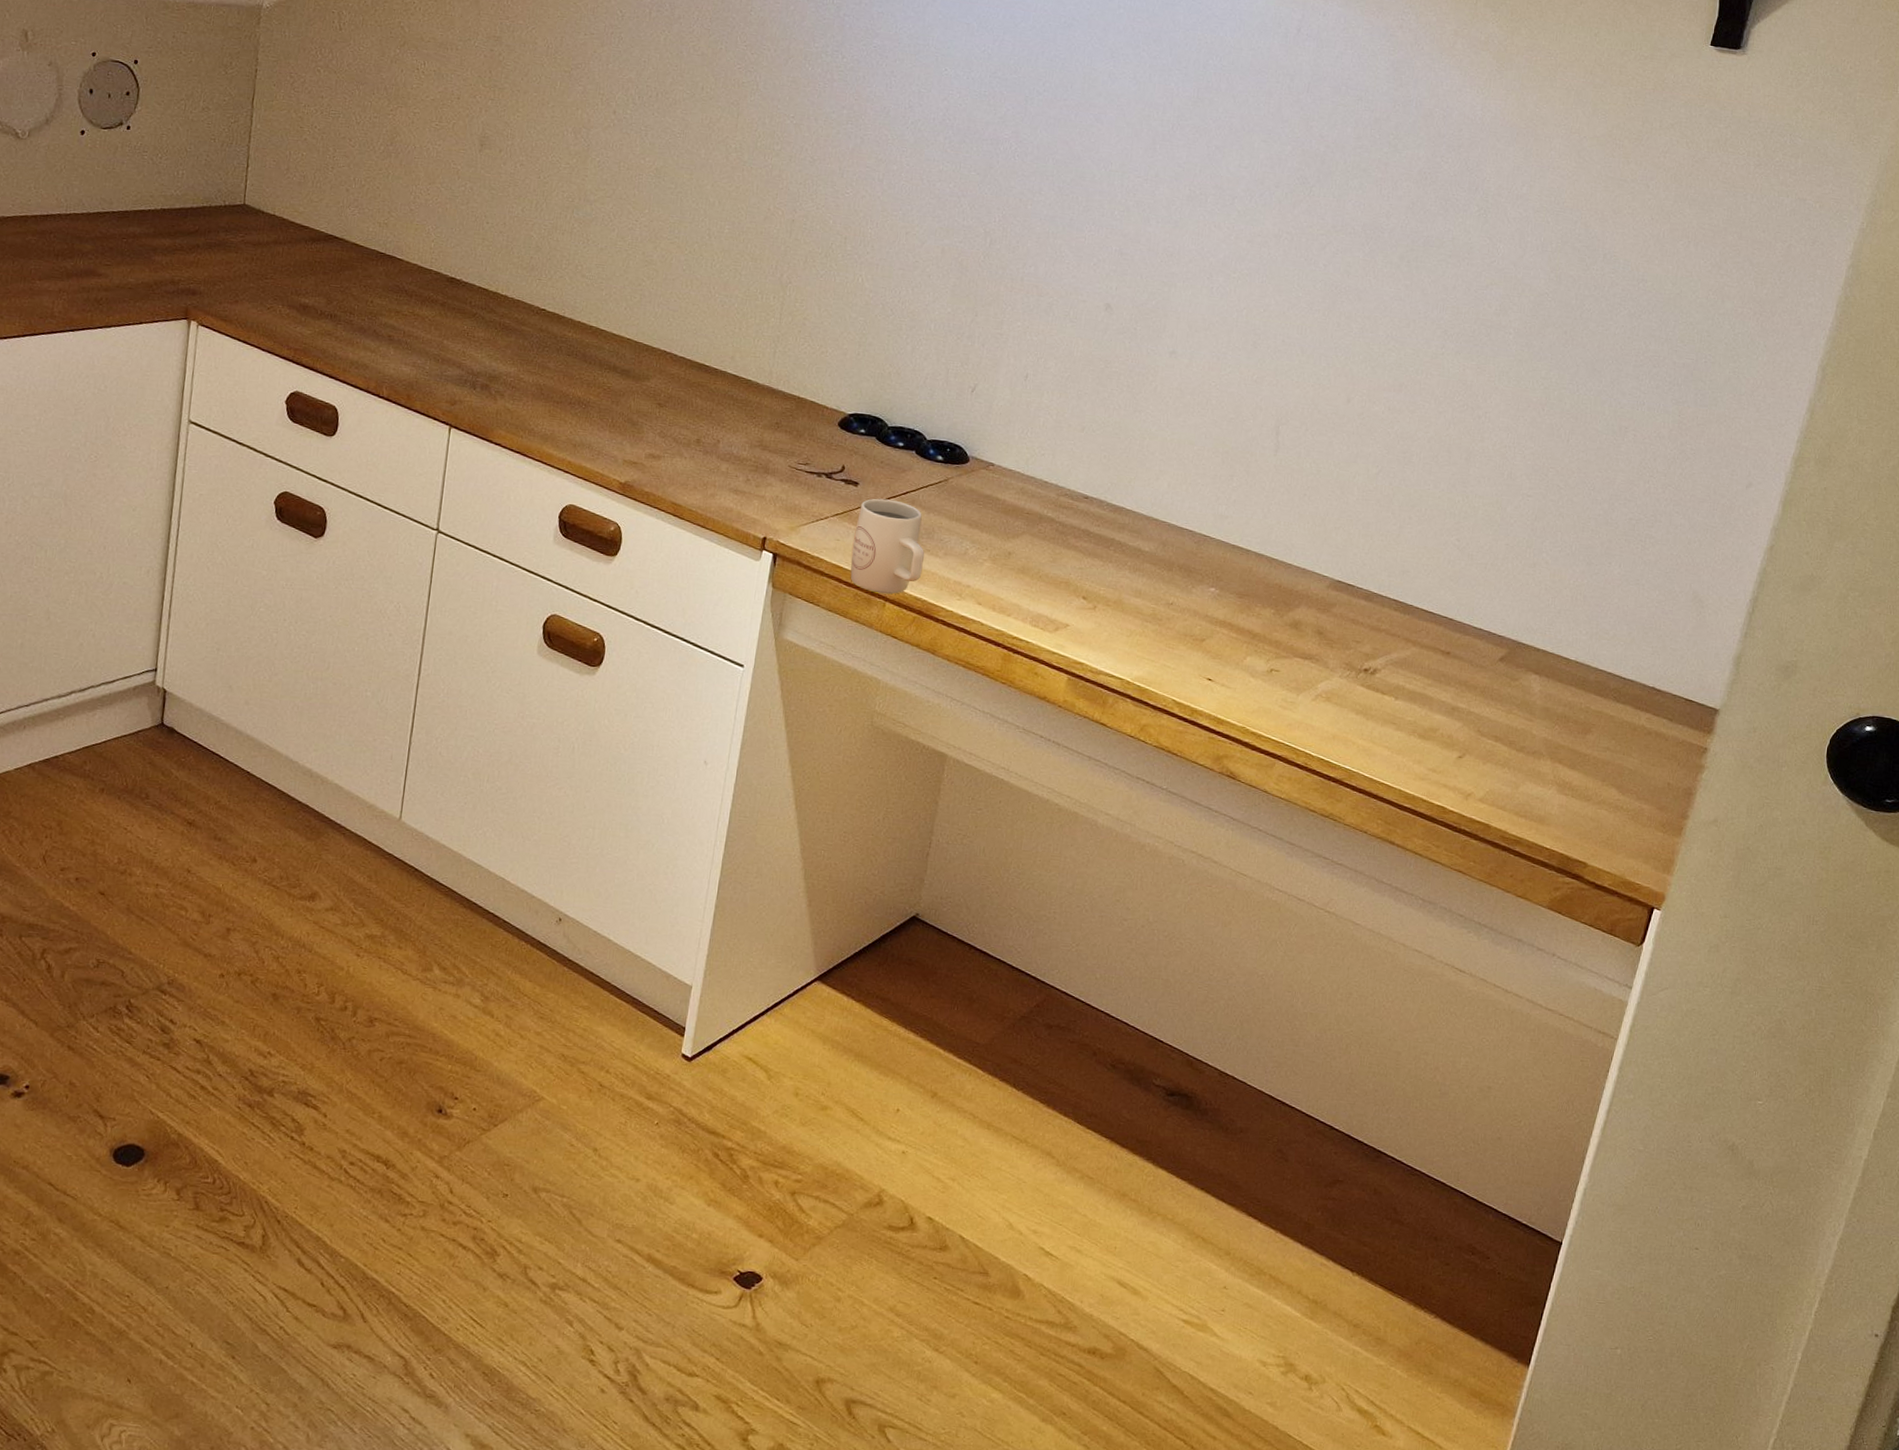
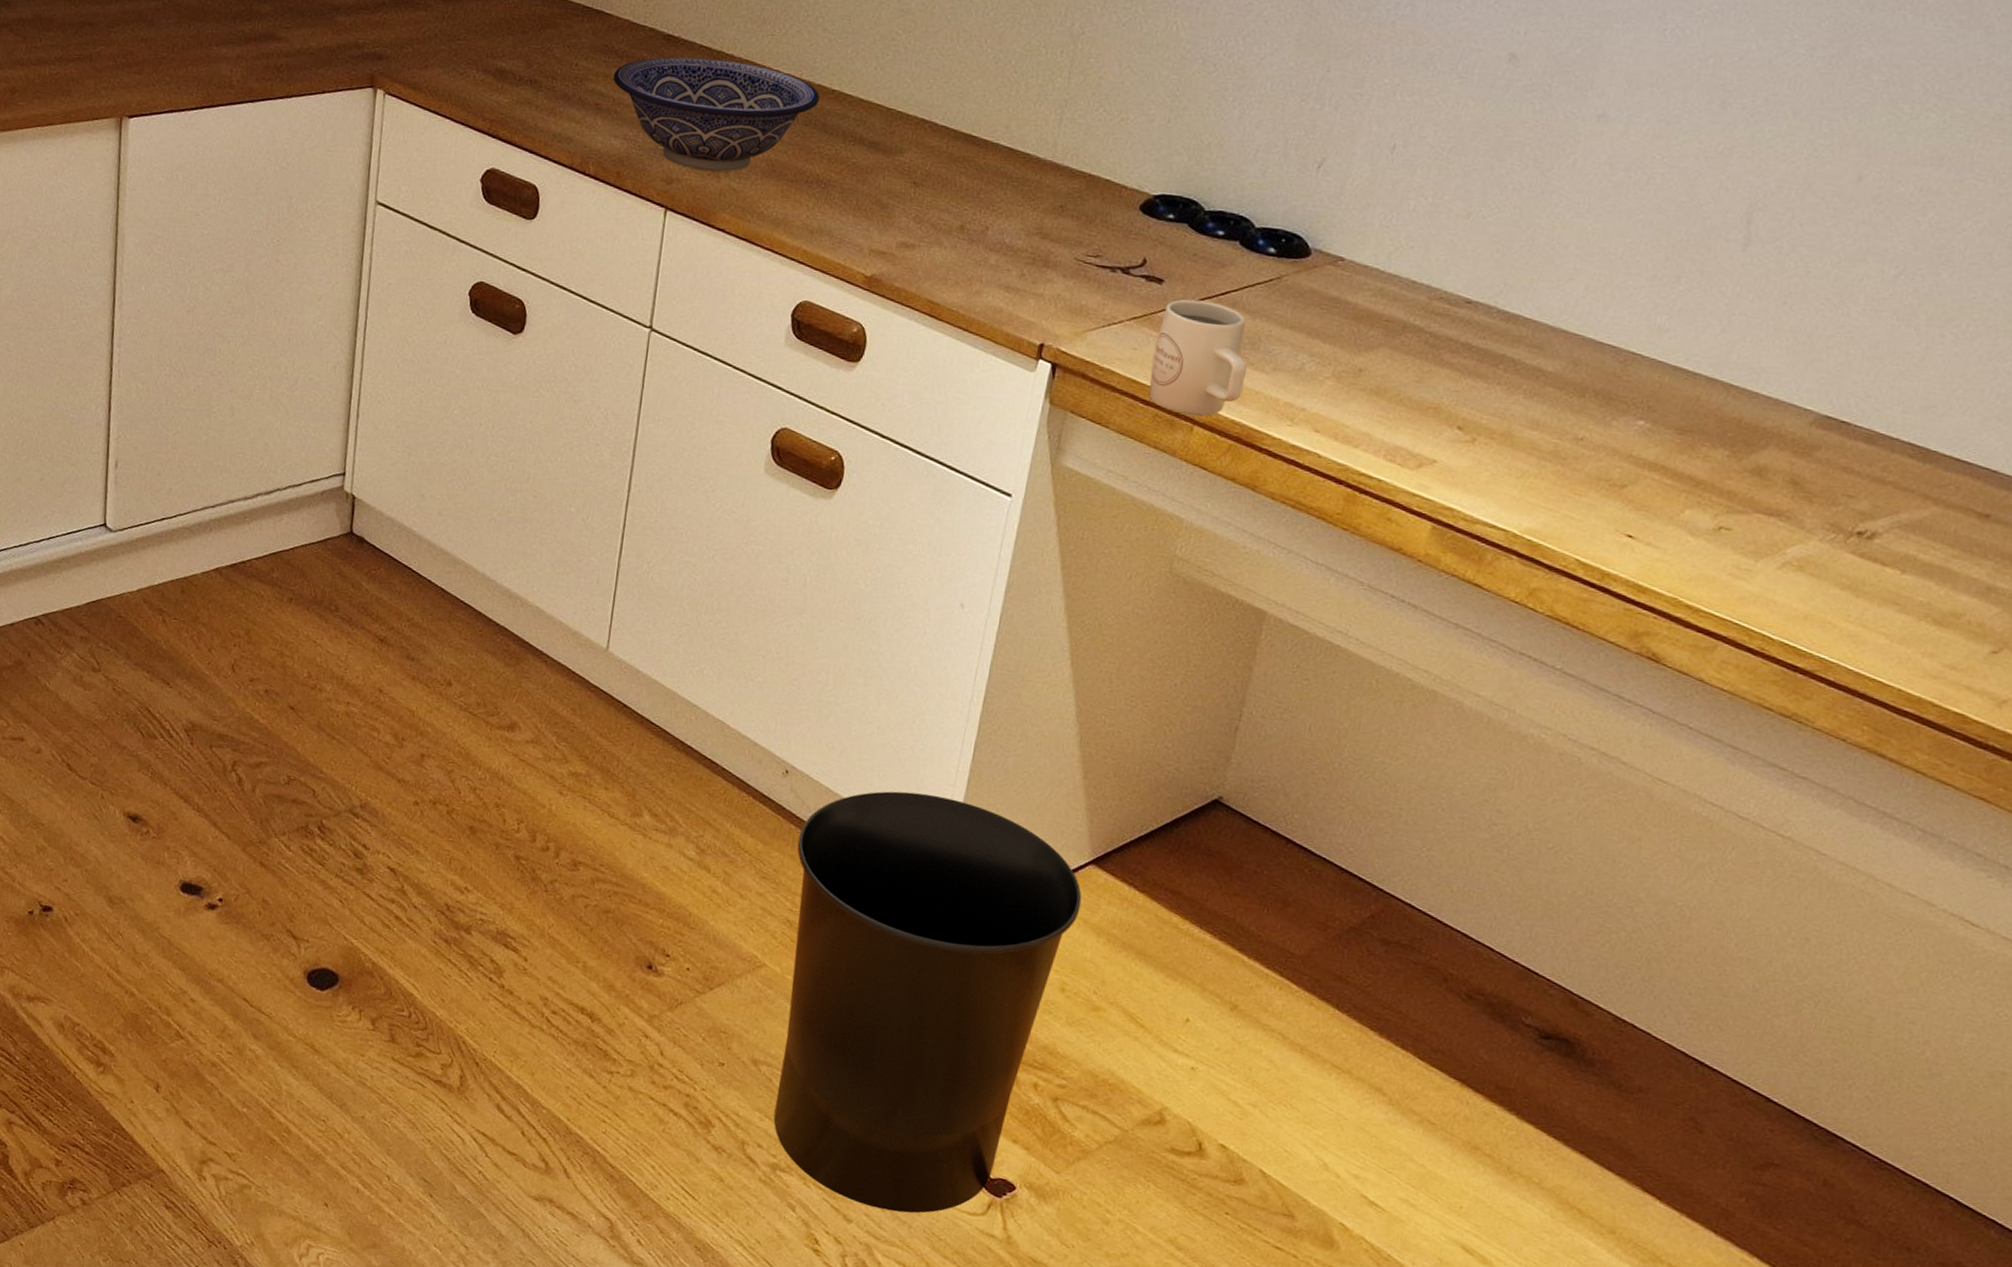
decorative bowl: none [403,296,580,395] -> present [613,57,820,172]
waste bin: none [552,929,810,1315] -> present [773,791,1082,1213]

